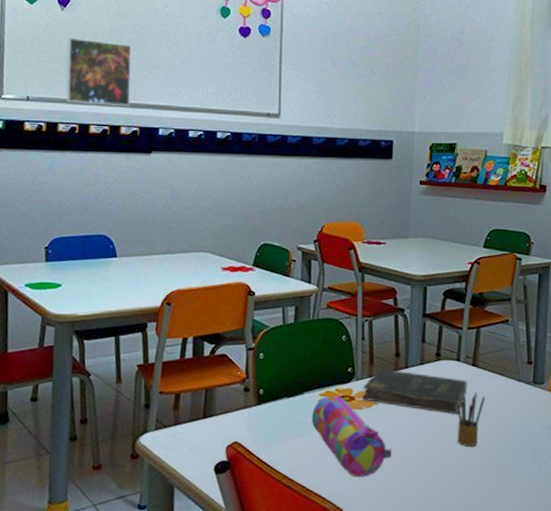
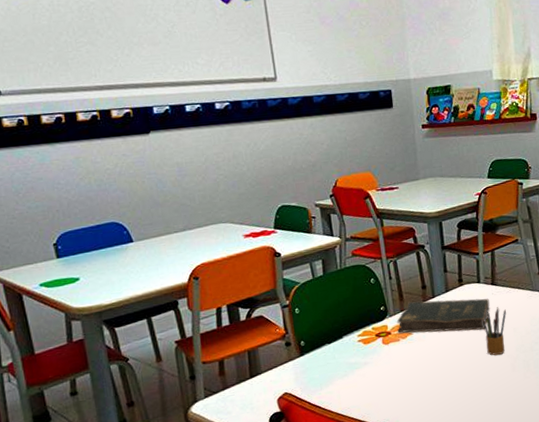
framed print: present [65,38,132,106] -> none [32,22,116,92]
pencil case: present [311,395,391,477] -> none [353,333,431,401]

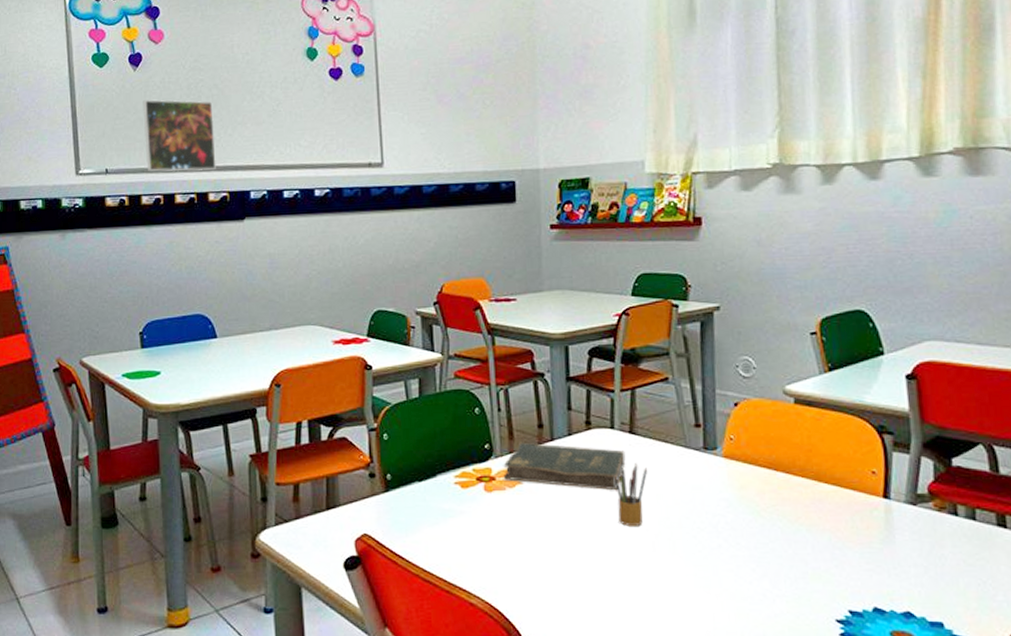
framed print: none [32,22,116,92] -> present [143,99,216,172]

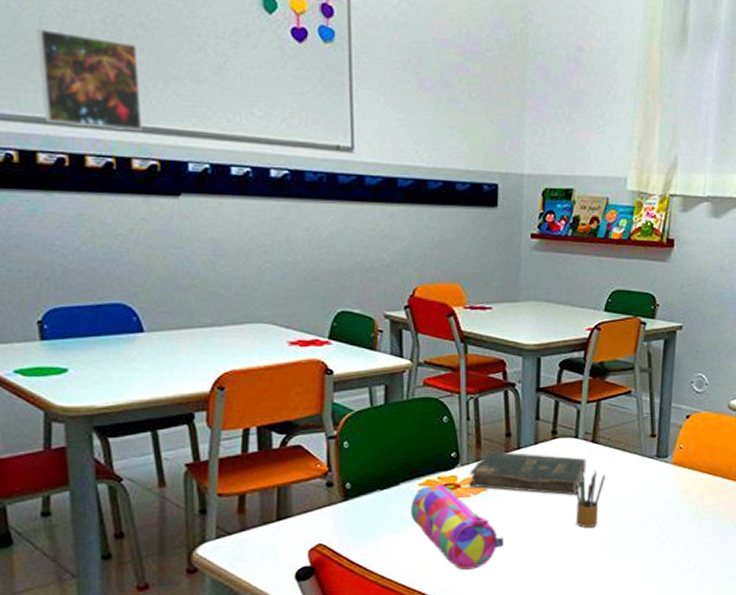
pencil case: none [447,476,543,567] -> present [410,484,503,570]

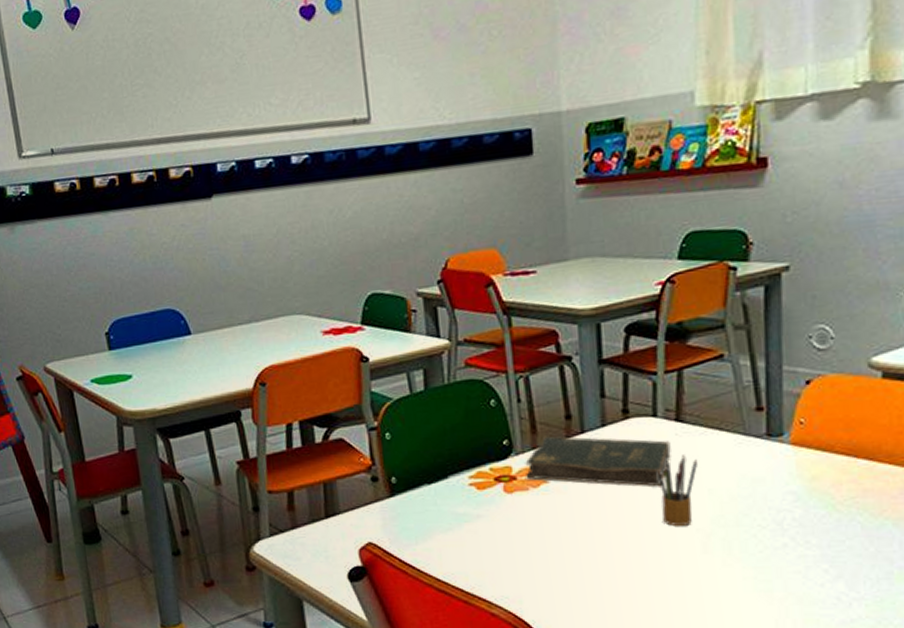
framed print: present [36,28,142,130] -> none [85,59,175,148]
pencil case: present [410,484,503,570] -> none [461,476,573,574]

